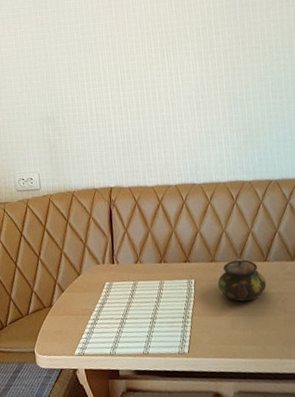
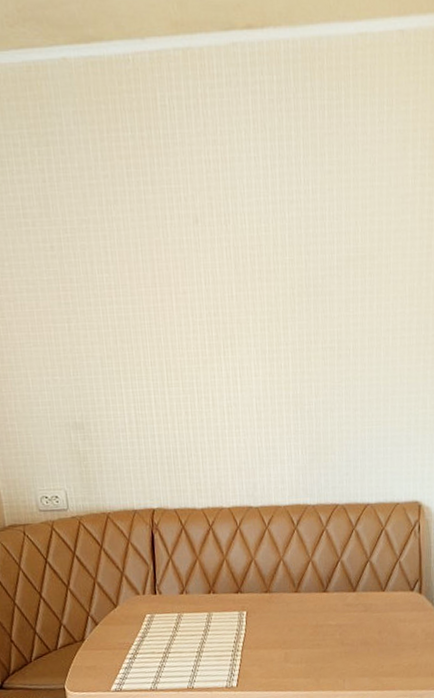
teapot: present [218,257,267,302] -> none [272,587,325,634]

